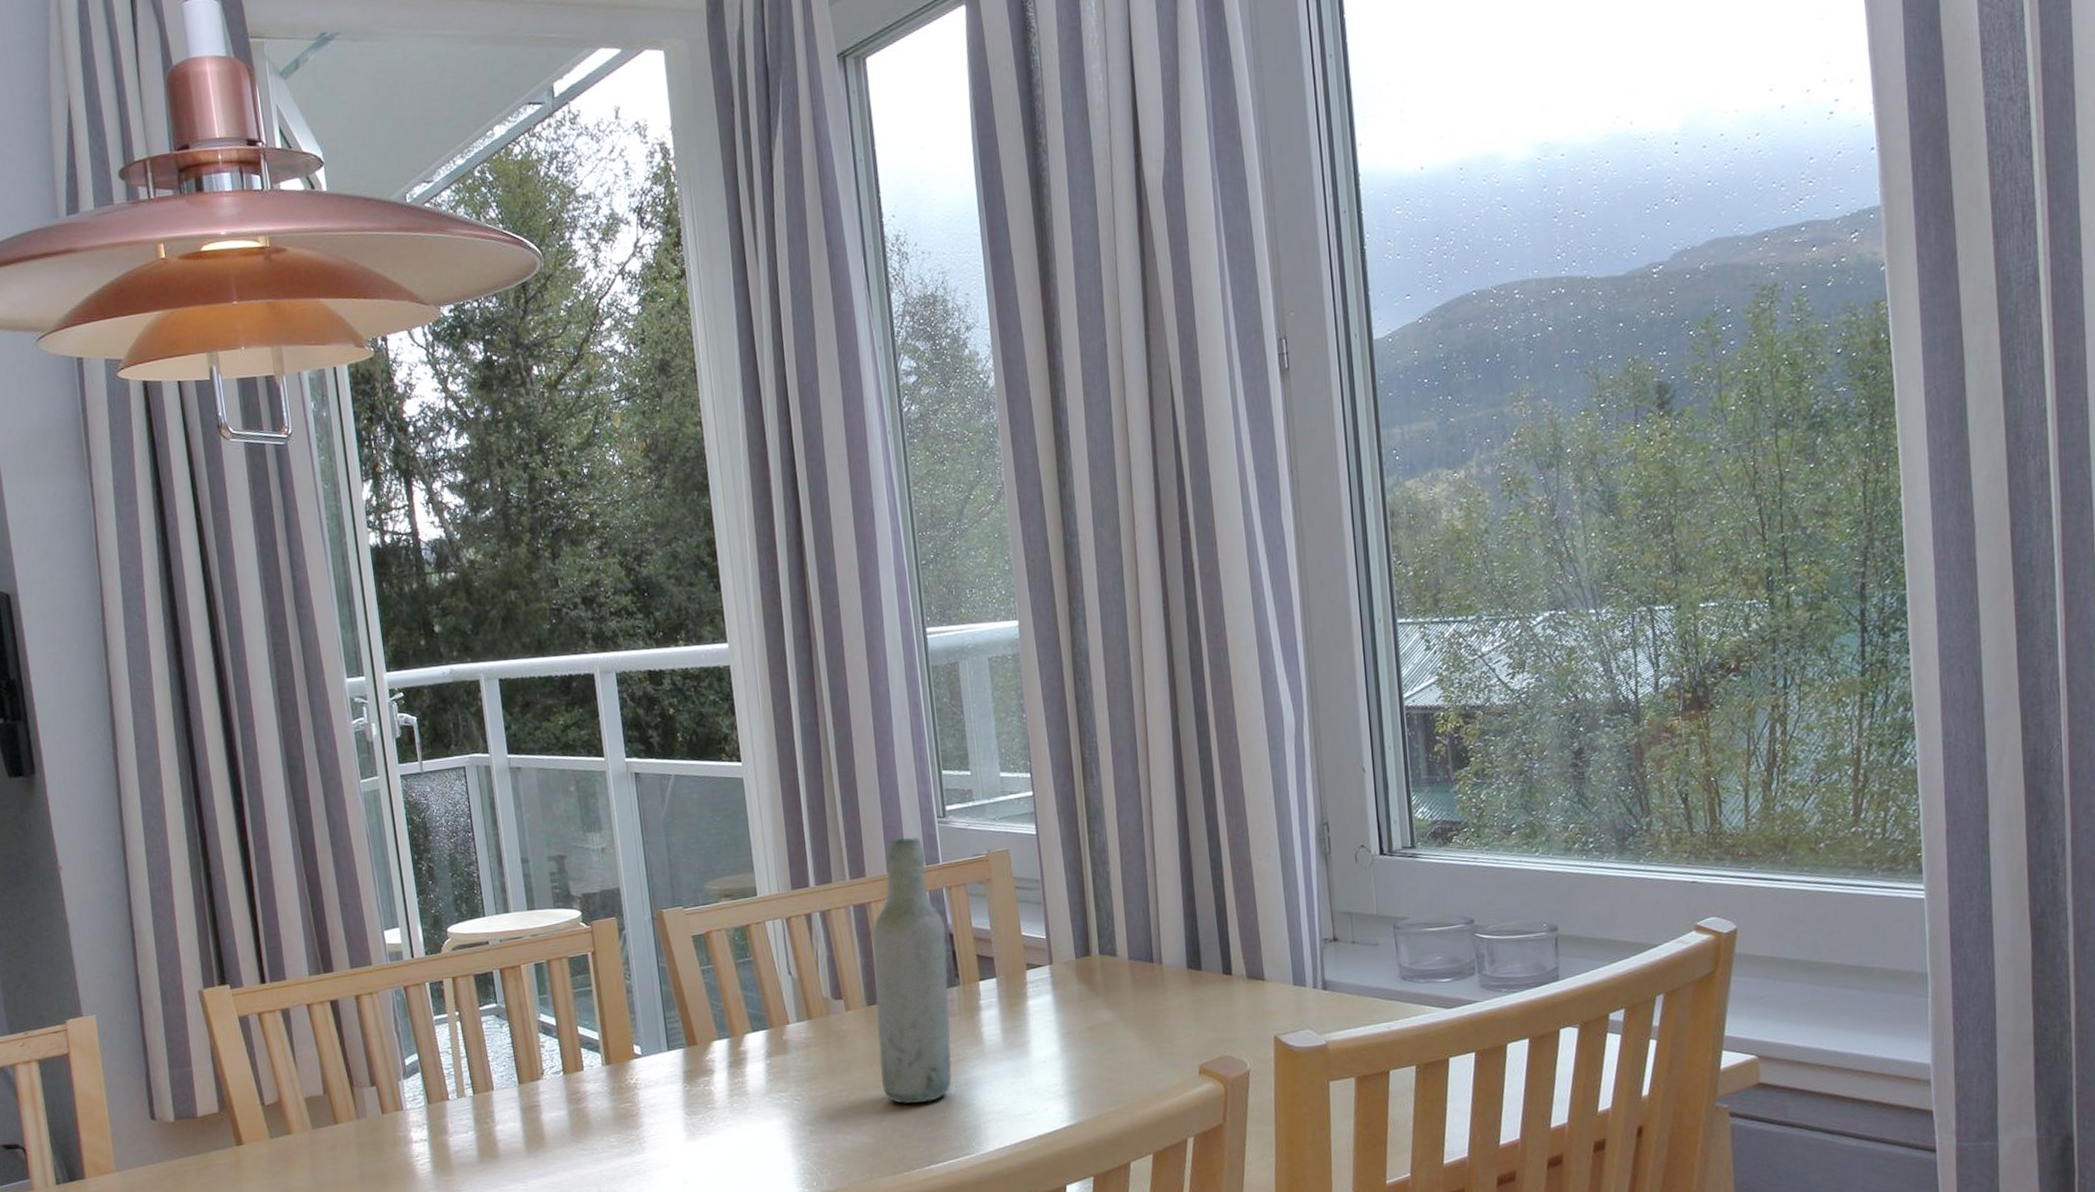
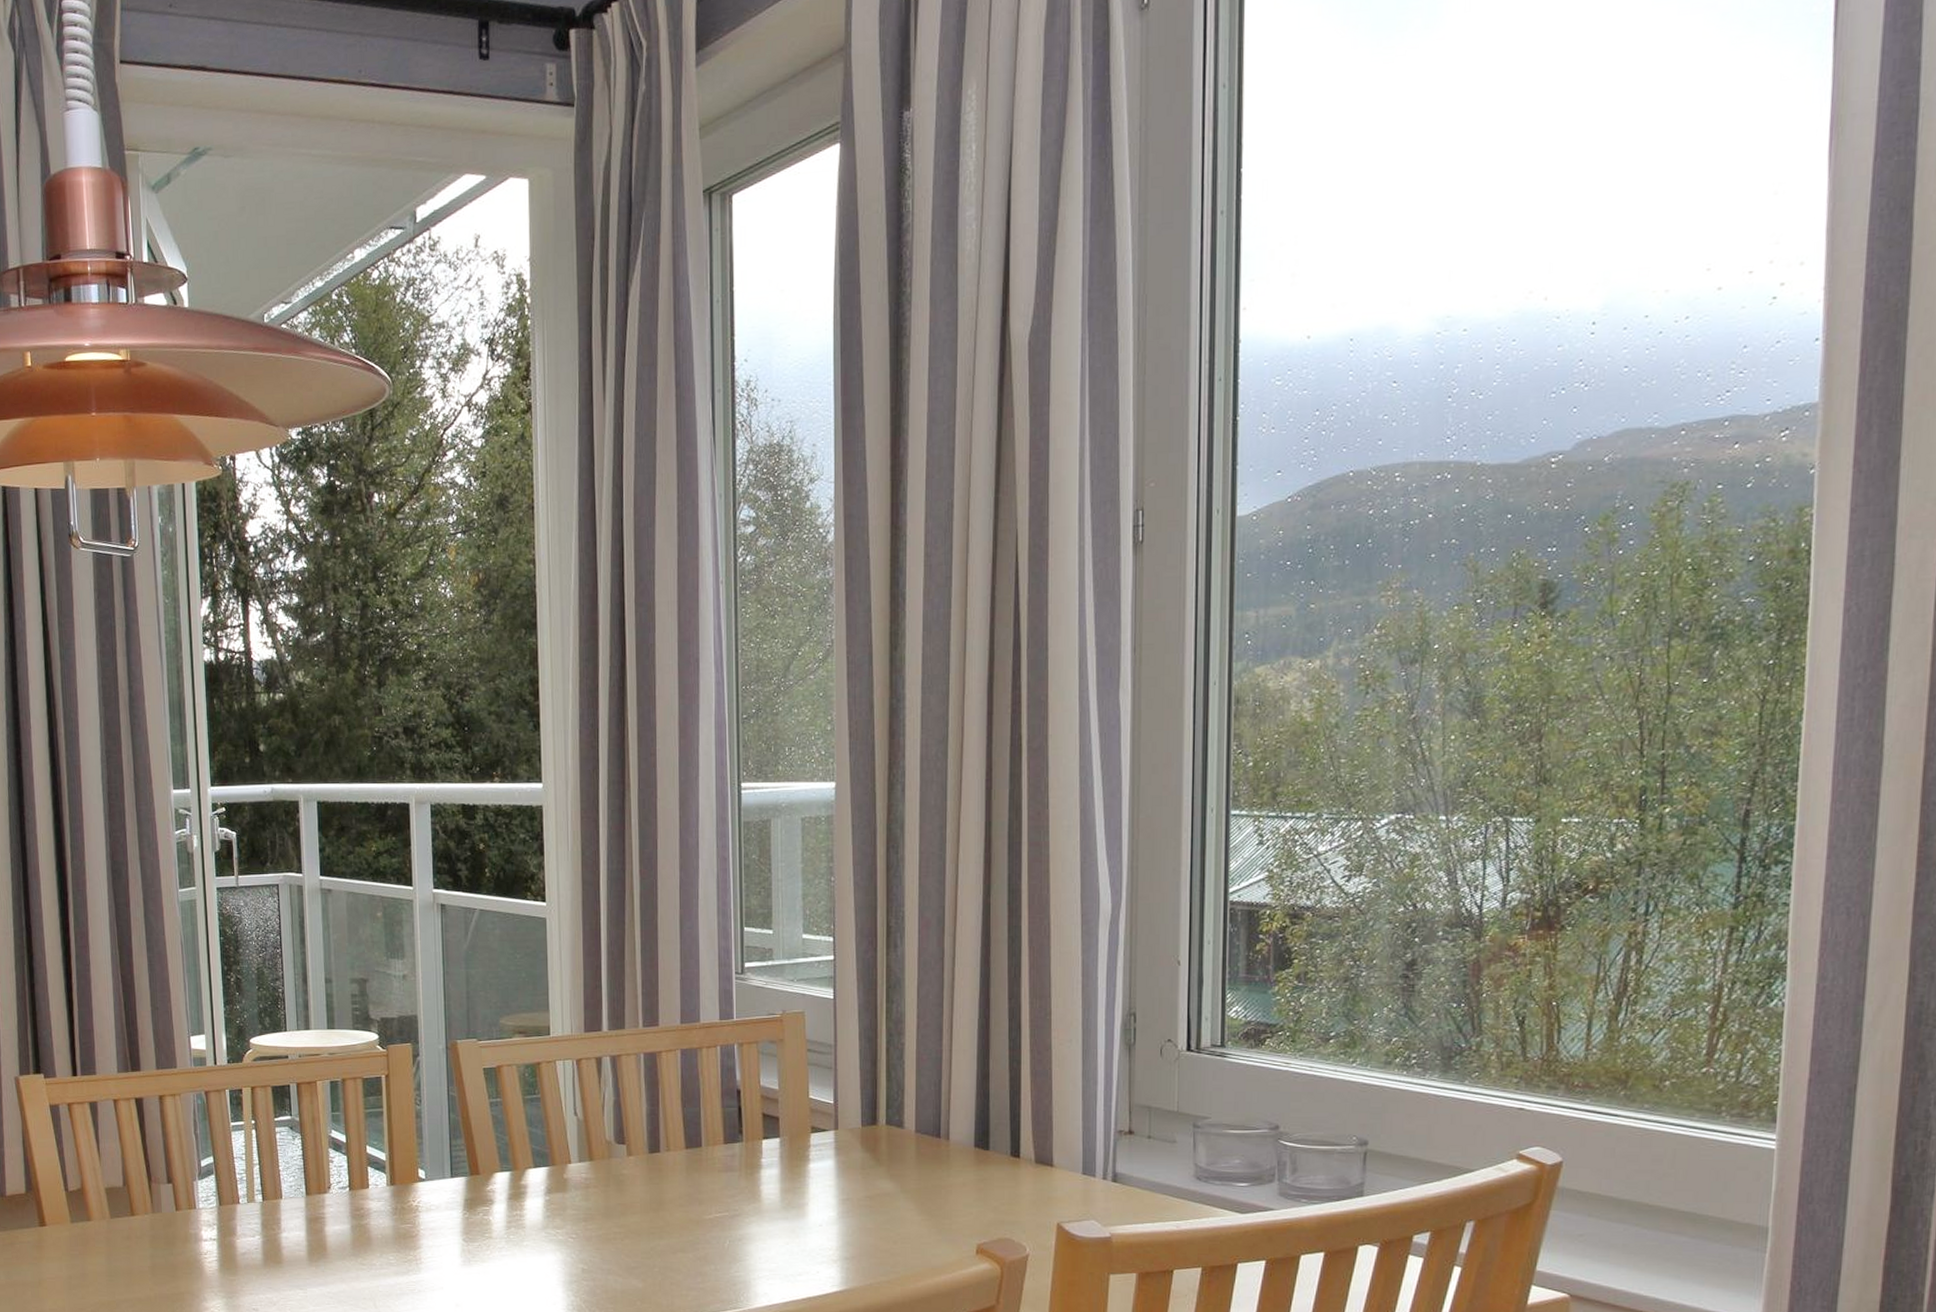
bottle: present [872,837,952,1104] -> none [656,991,733,1254]

